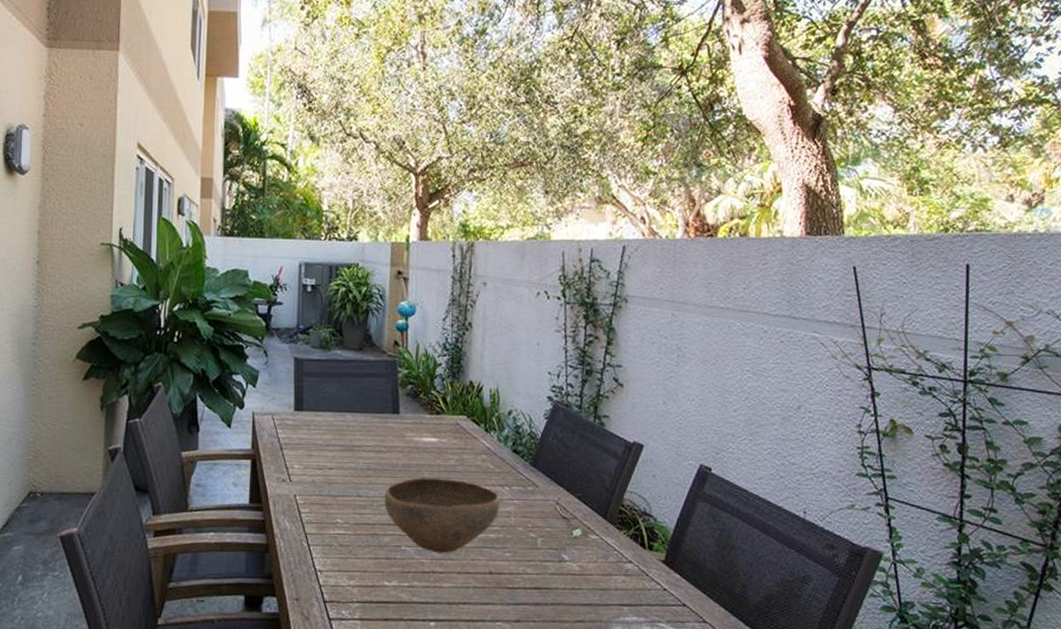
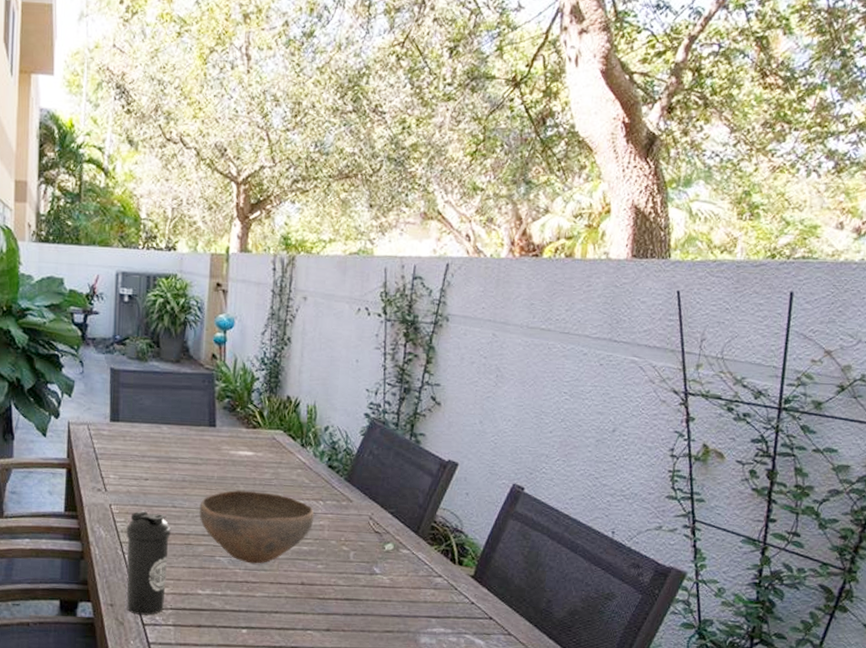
water bottle: none [311,500,356,609] -> present [126,510,171,615]

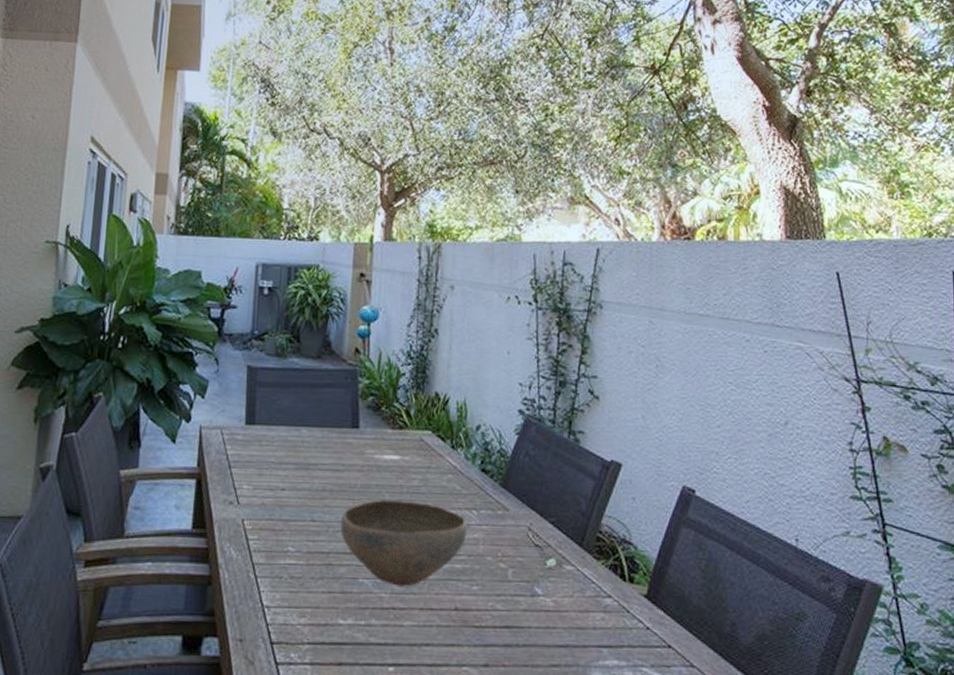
water bottle: present [126,510,171,615] -> none [258,525,309,652]

